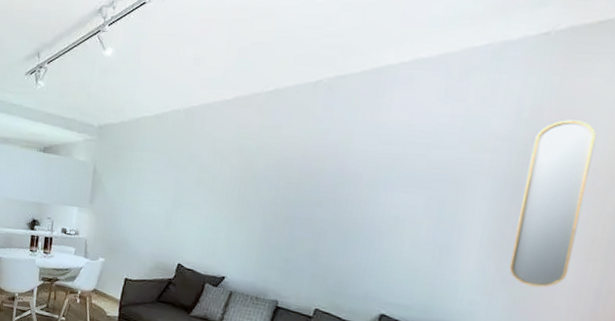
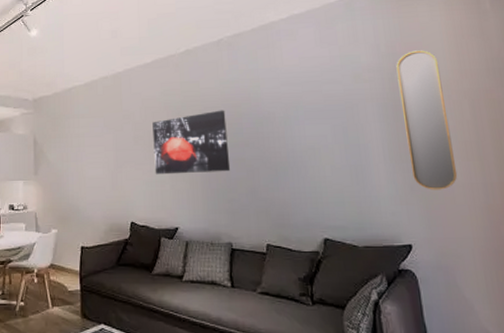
wall art: none [212,162,305,230] -> present [152,110,231,175]

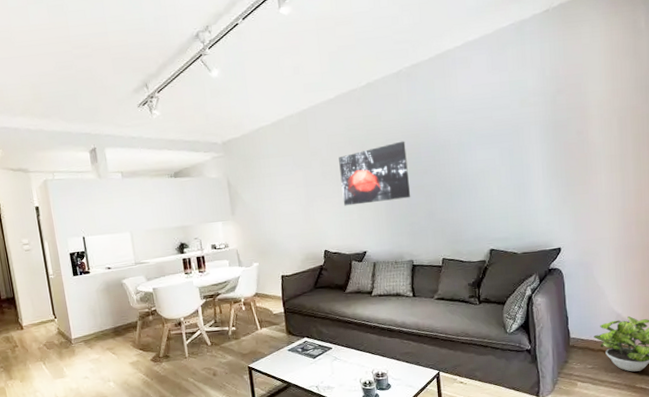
home mirror: present [396,50,458,190] -> none [558,71,602,201]

